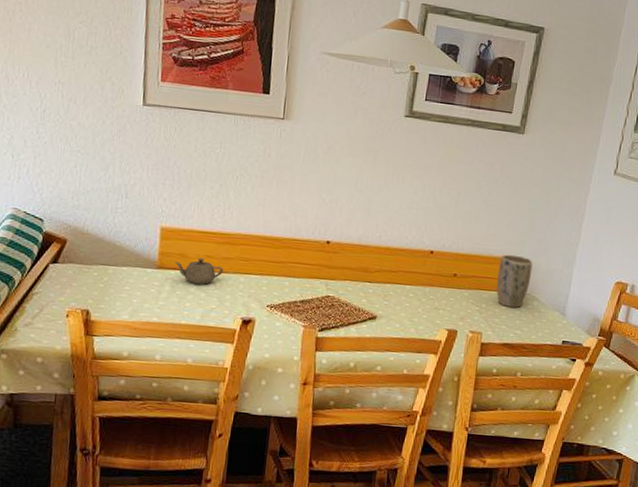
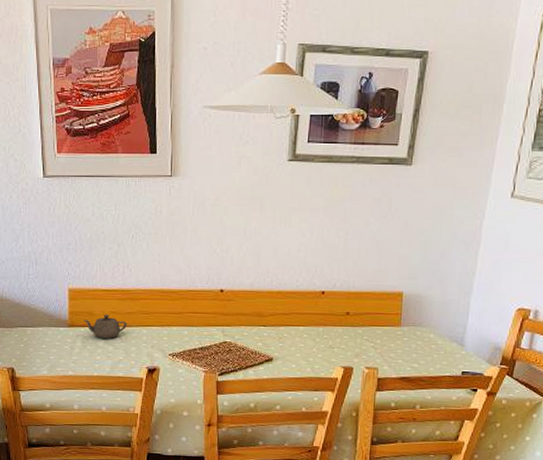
plant pot: present [496,254,533,308] -> none [390,289,427,342]

